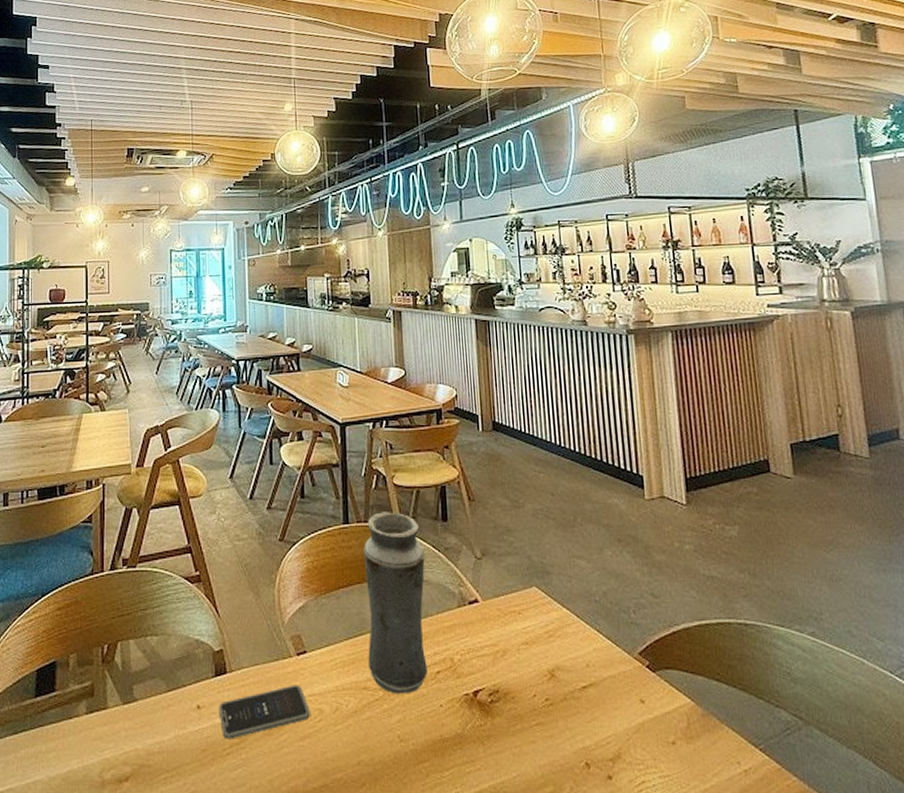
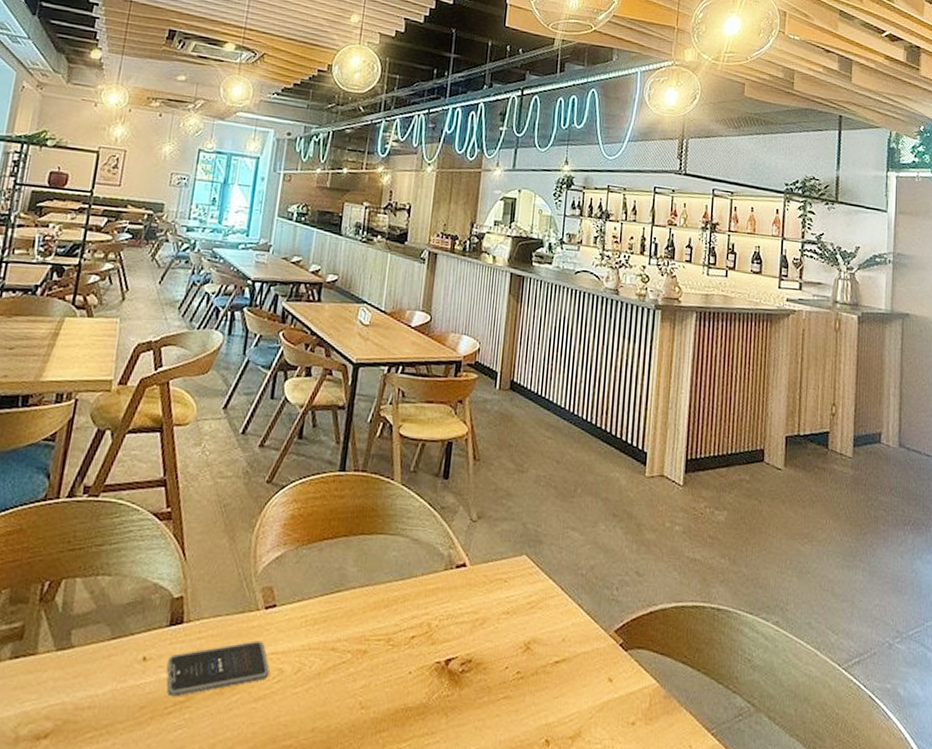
vase: present [364,512,428,694] -> none [340,462,420,659]

